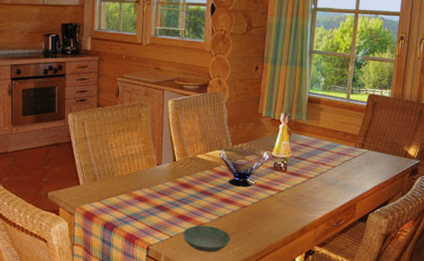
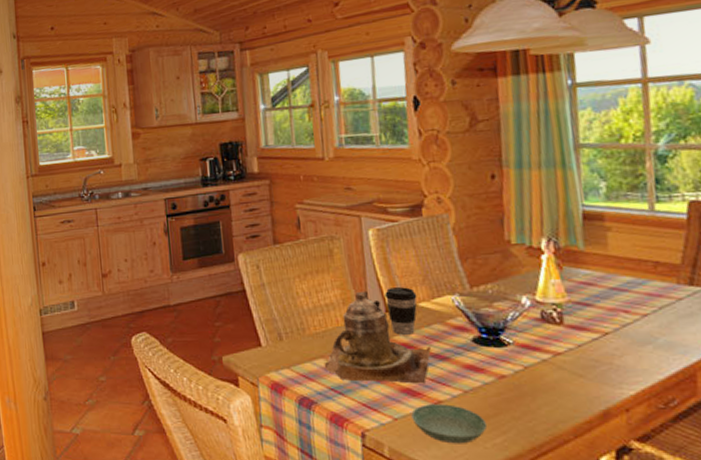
teapot: none [125,145,202,212] -> present [324,290,432,384]
coffee cup: none [175,143,197,177] -> present [385,287,417,335]

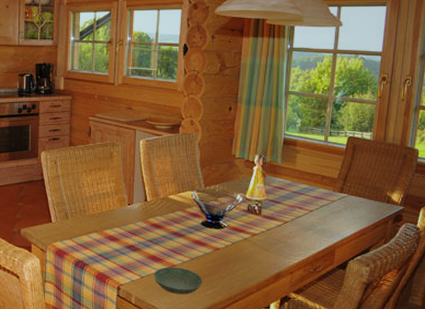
teapot: present [324,290,432,384] -> none [96,185,174,253]
coffee cup: present [385,287,417,335] -> none [146,184,168,218]

